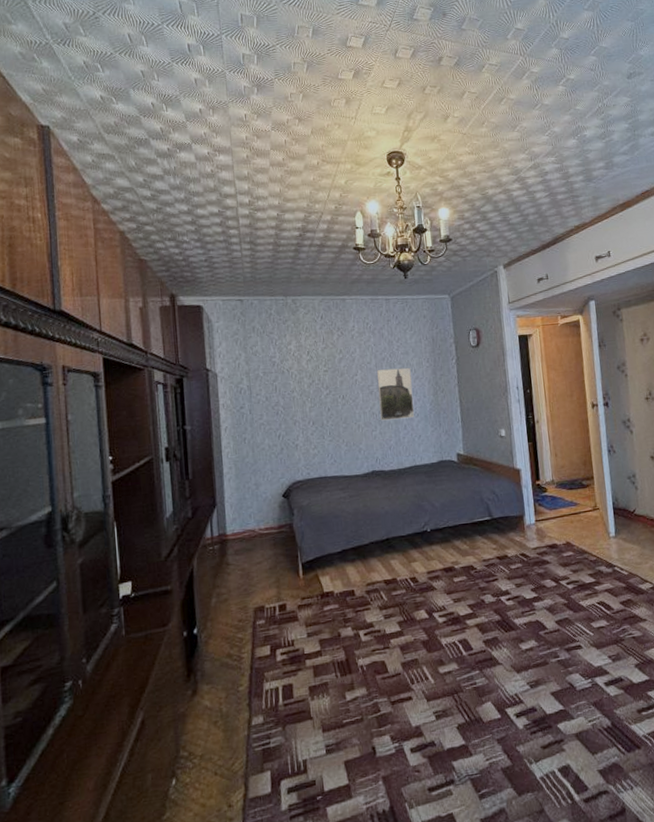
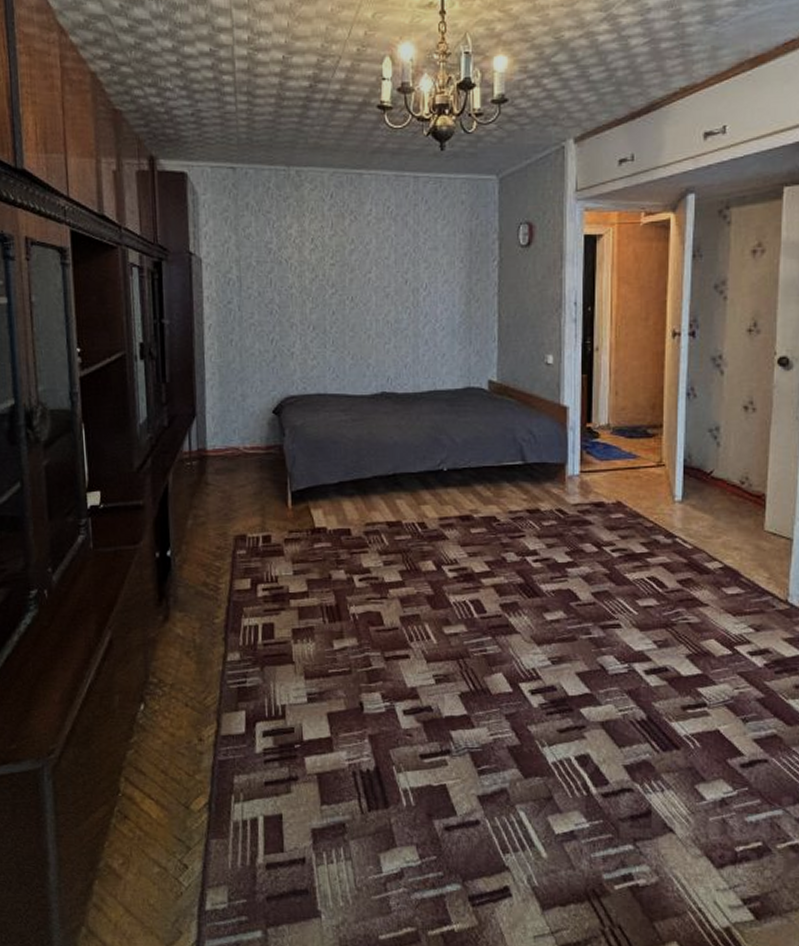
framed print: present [376,367,414,421] -> none [395,267,440,332]

